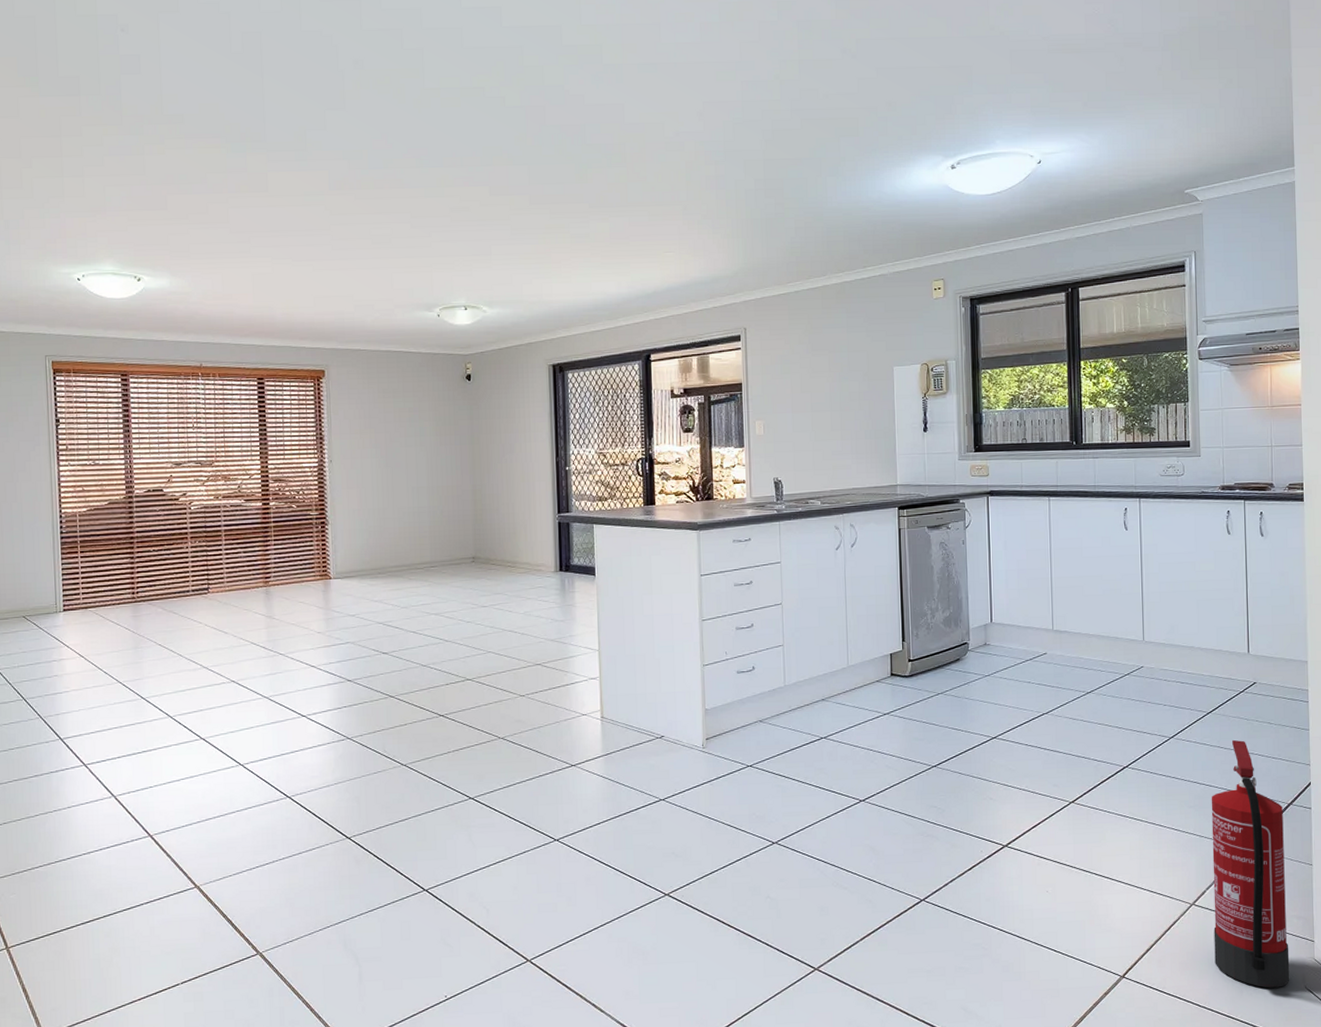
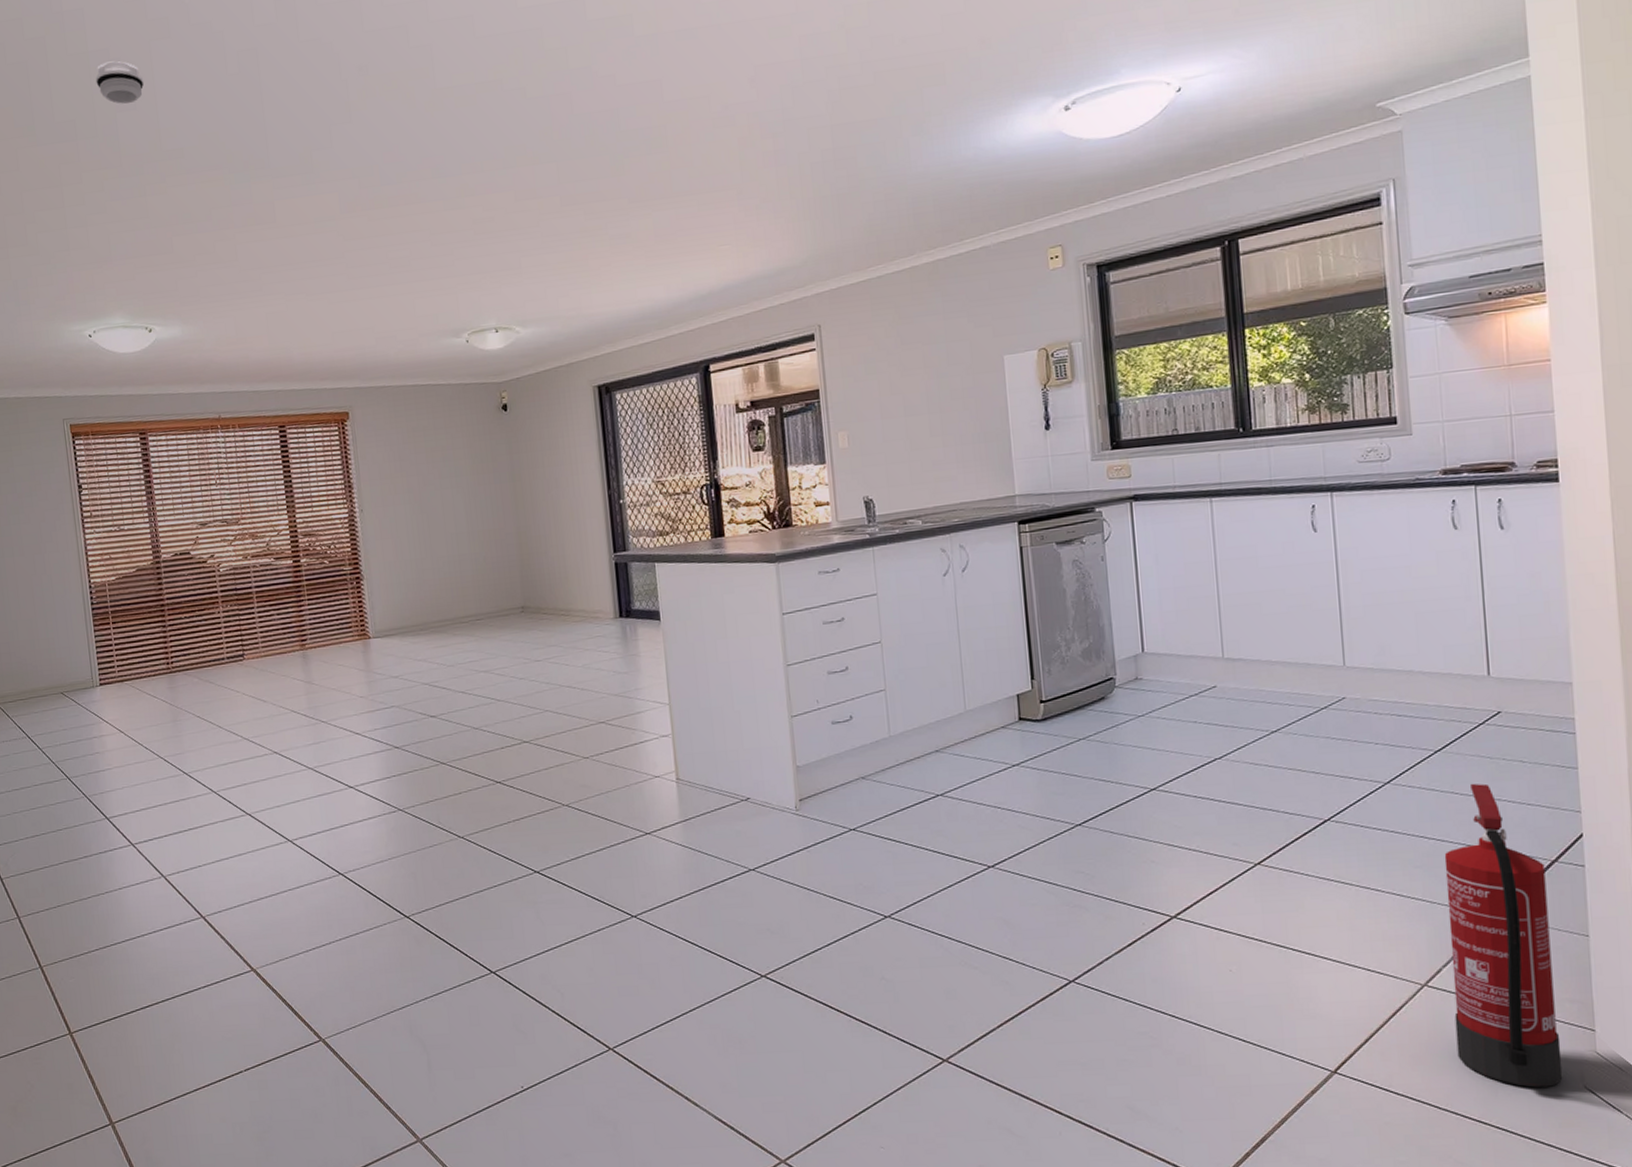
smoke detector: none [102,27,150,67] -> present [95,61,144,104]

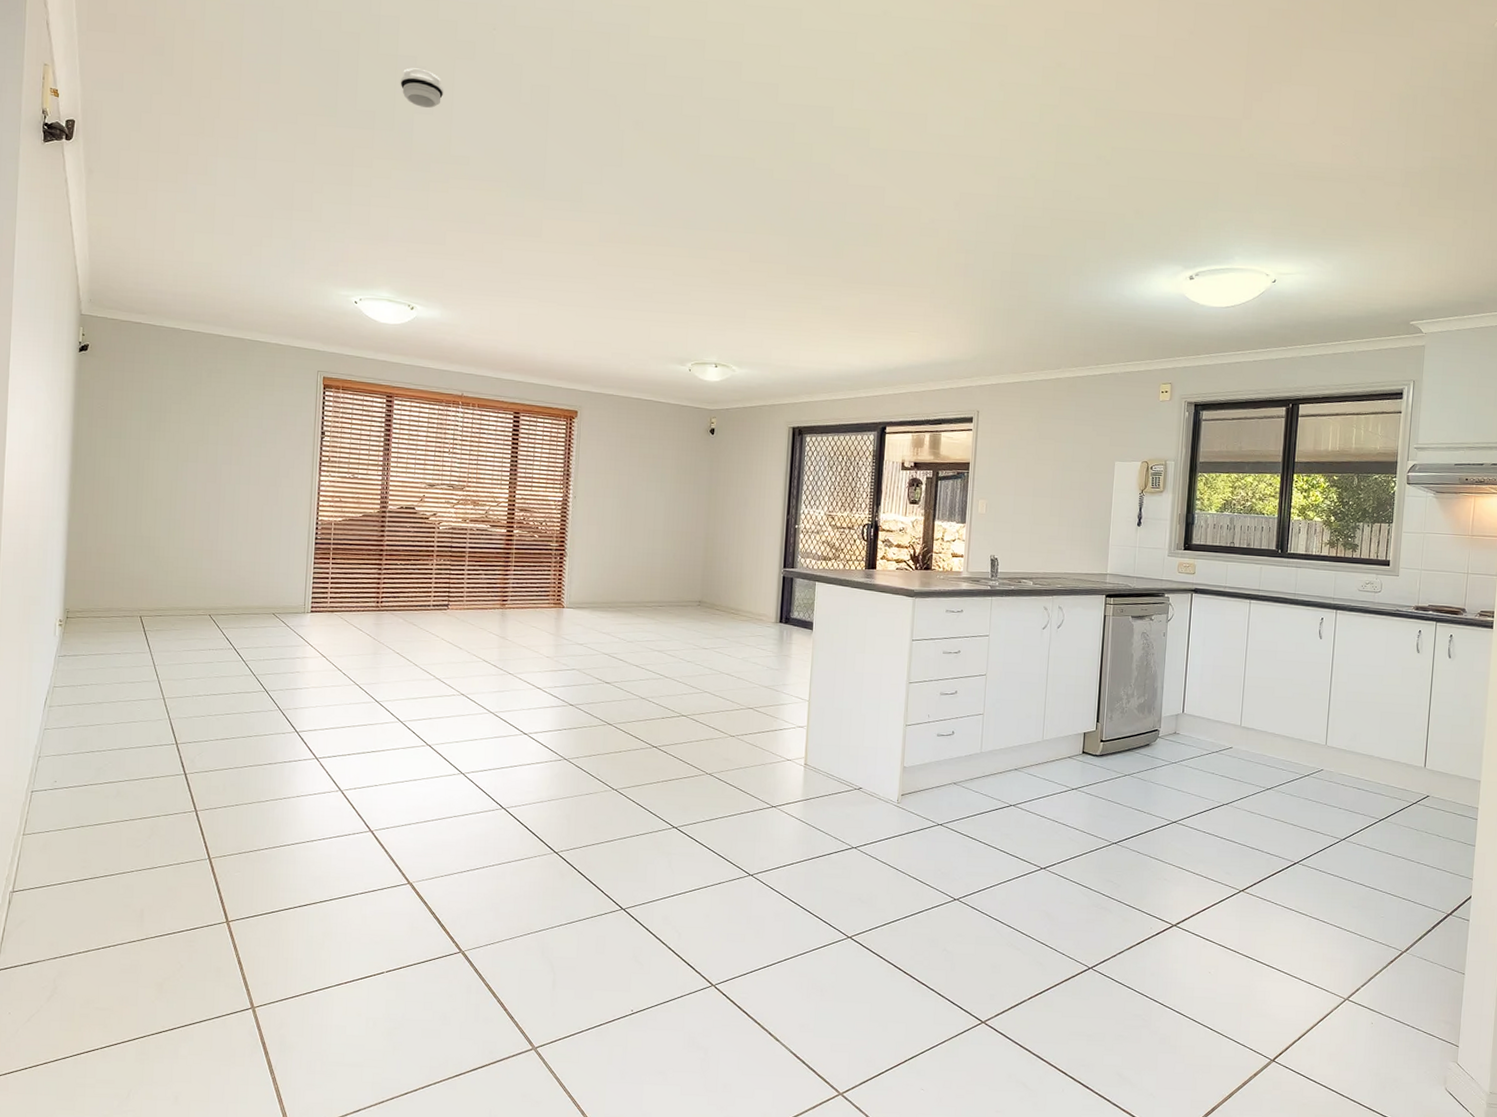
fire extinguisher: present [1444,783,1563,1088] -> none [1362,847,1442,1087]

